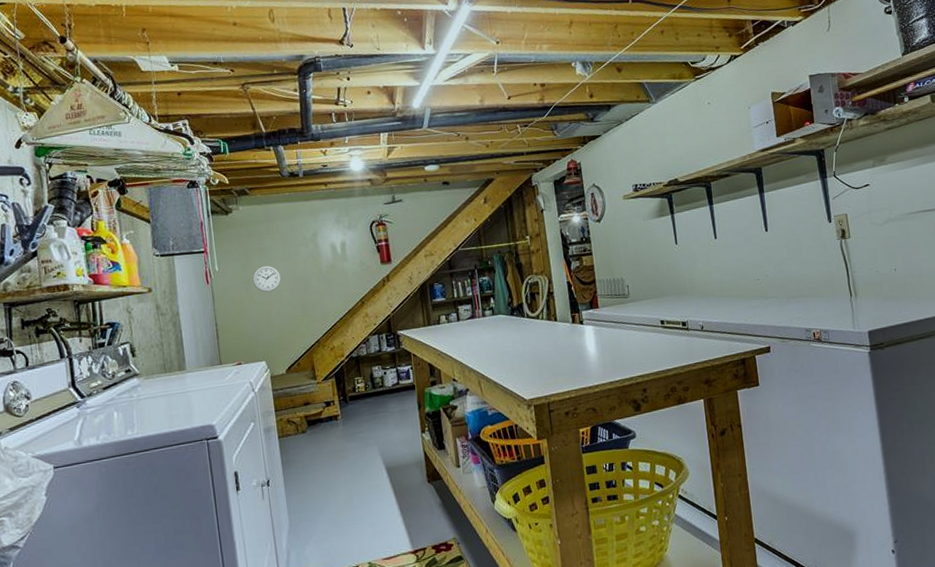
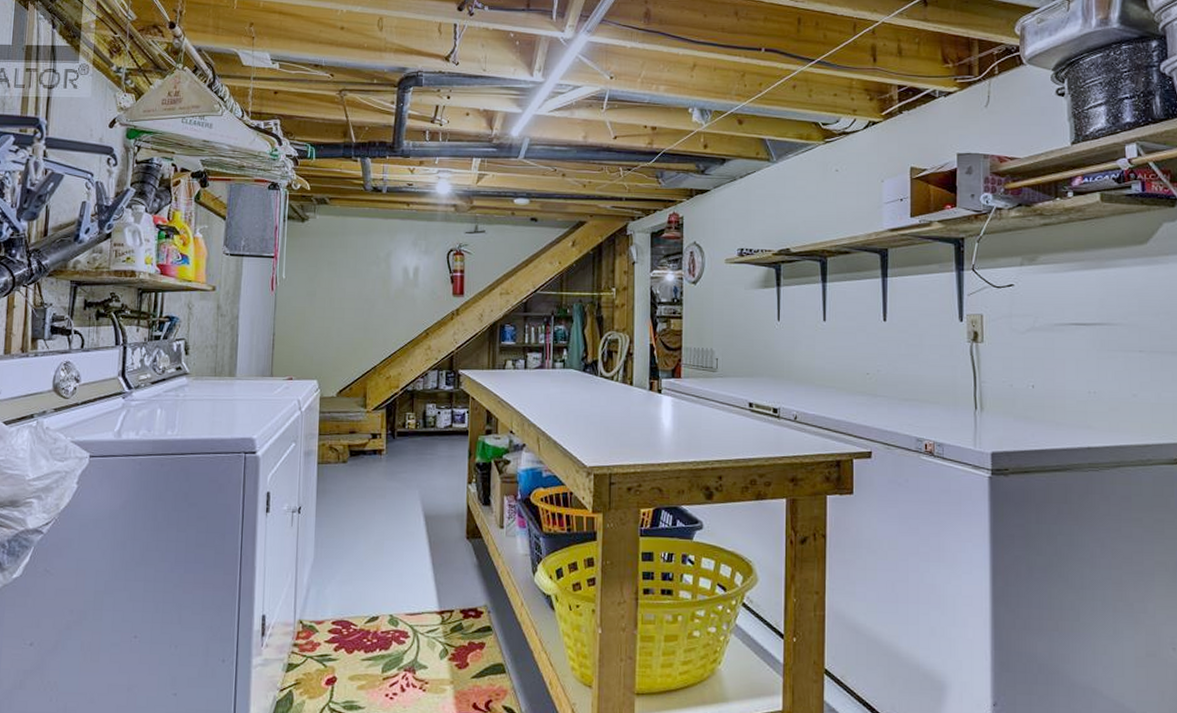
wall clock: present [252,265,282,293] -> none [317,280,348,309]

